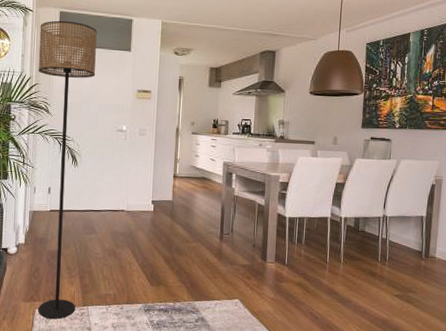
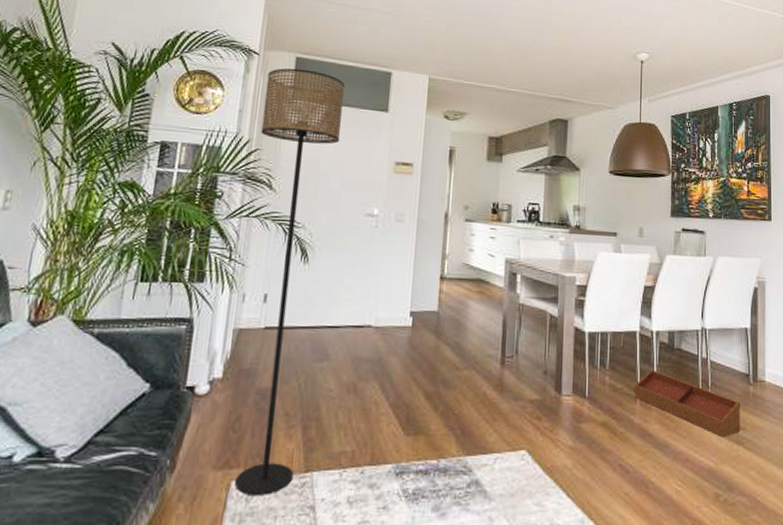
storage bin: none [324,246,412,297] -> present [634,369,740,436]

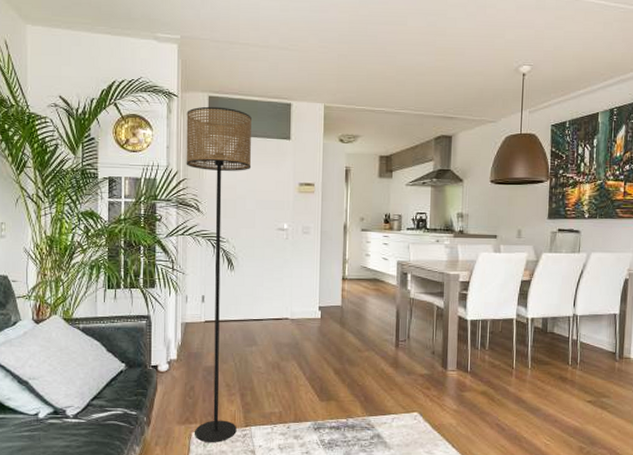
storage bin: present [634,369,740,436] -> none [510,349,606,403]

